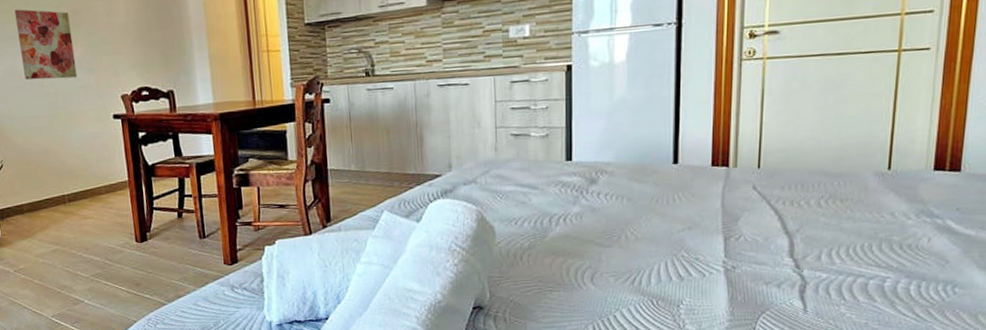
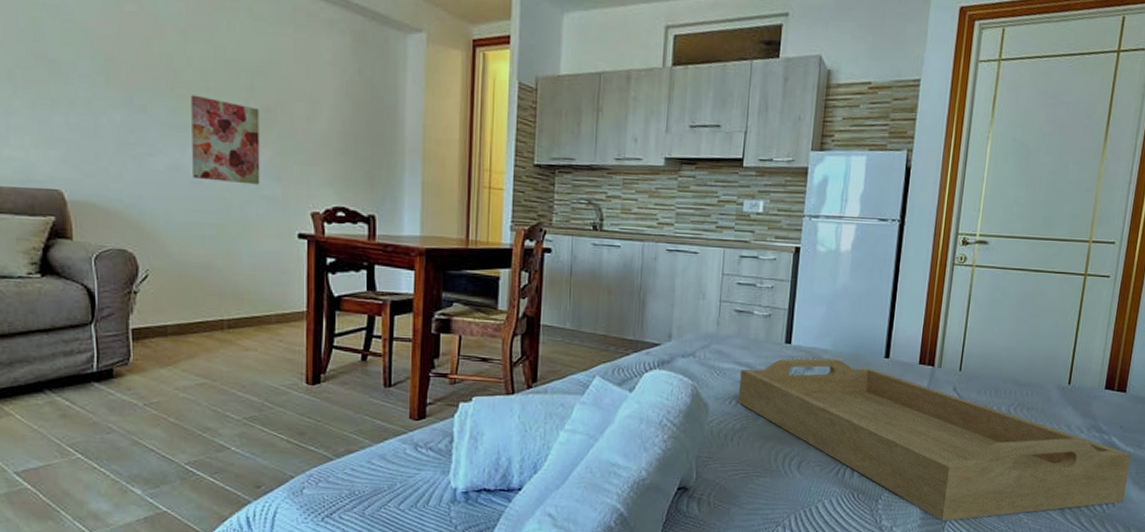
serving tray: none [523,170,973,321] -> present [738,358,1131,521]

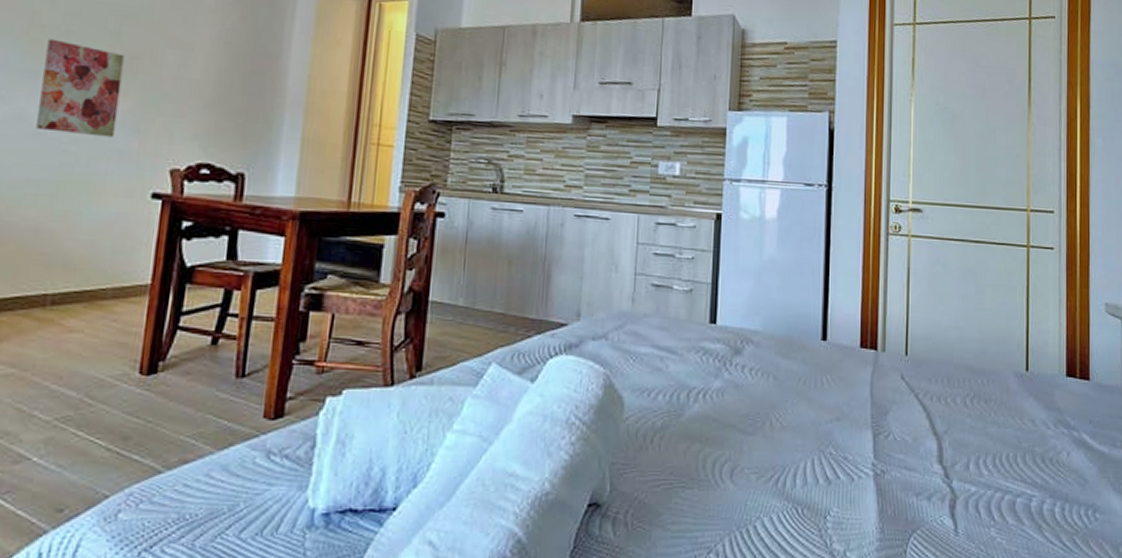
serving tray: present [738,358,1131,521] -> none [658,341,1107,542]

